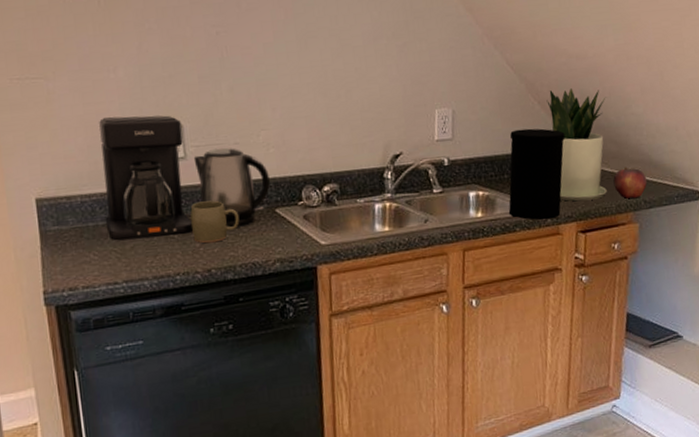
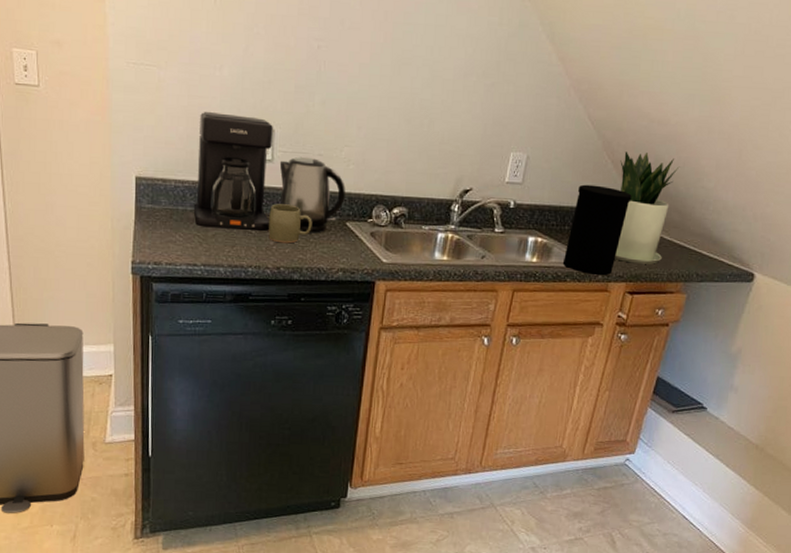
fruit: present [613,167,648,200] -> none [670,238,704,270]

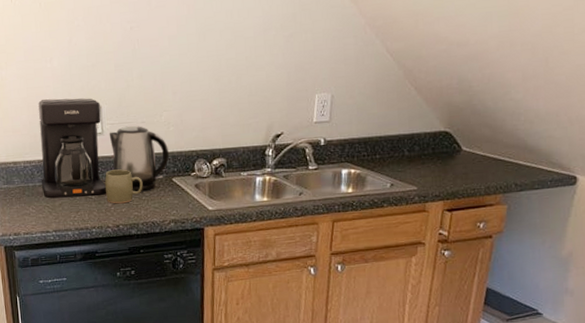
canister: present [563,184,632,276] -> none [378,112,439,198]
planter: present [615,151,680,264] -> none [423,75,485,182]

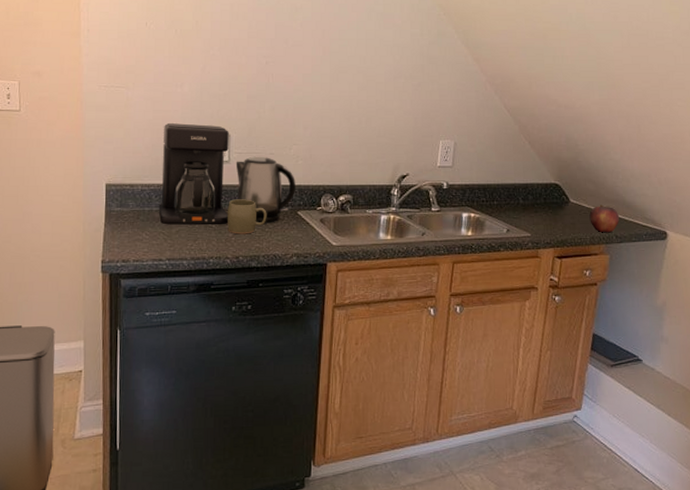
fruit: none [484,151,521,182] -> present [589,204,620,233]

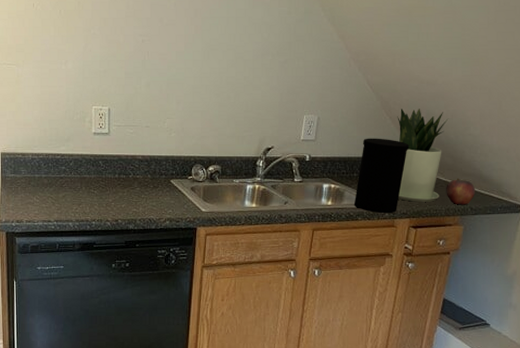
coffee maker: present [159,123,229,225] -> none [48,98,109,191]
mug: present [226,199,267,235] -> none [107,168,143,200]
kettle: present [235,156,295,224] -> none [115,129,169,190]
canister: none [496,163,550,244] -> present [355,138,409,214]
planter: none [536,133,588,230] -> present [397,109,449,202]

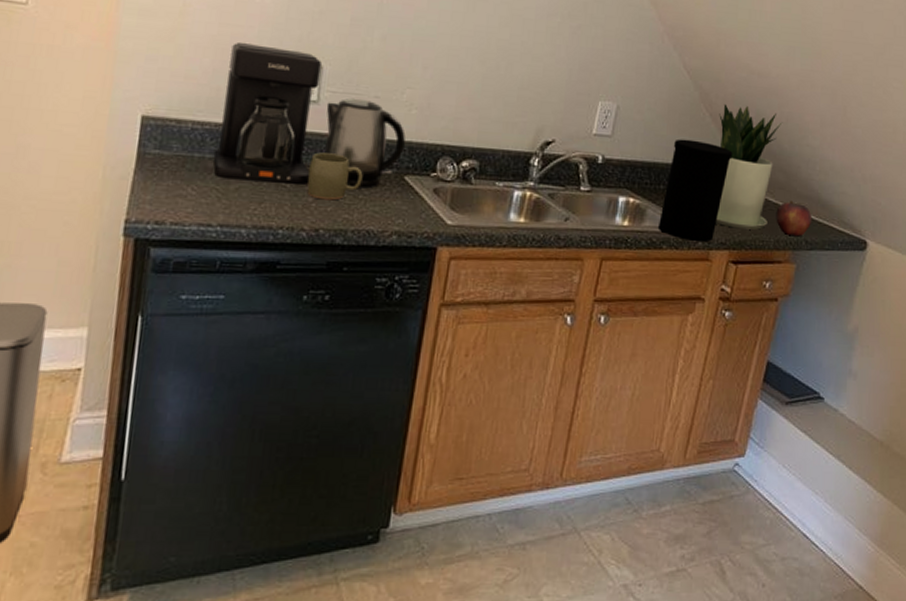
coffee maker: none [48,98,109,191] -> present [213,43,321,186]
mug: none [107,168,143,200] -> present [307,152,363,201]
kettle: none [115,129,169,190] -> present [324,98,406,189]

